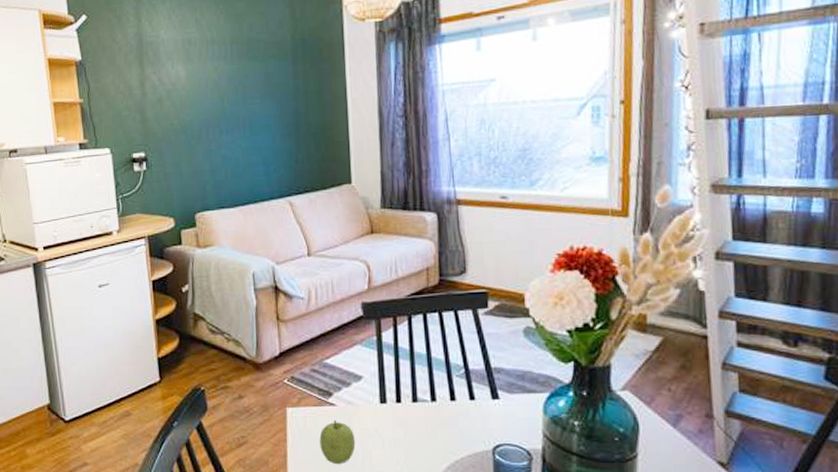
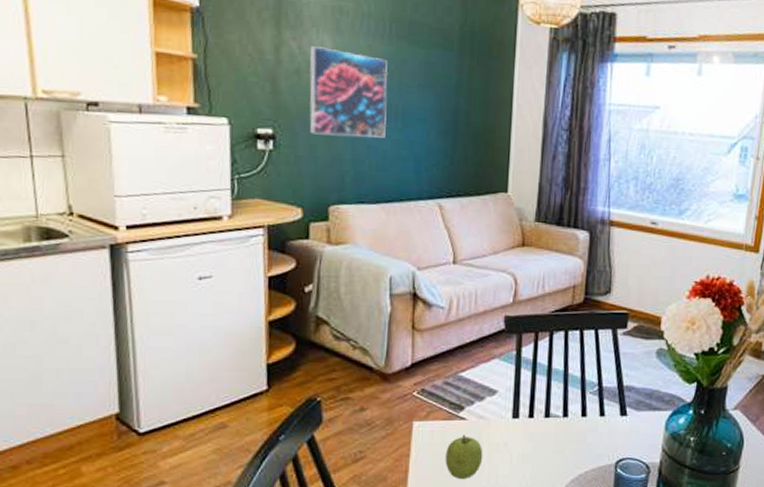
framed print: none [167,76,236,153] -> present [308,46,388,138]

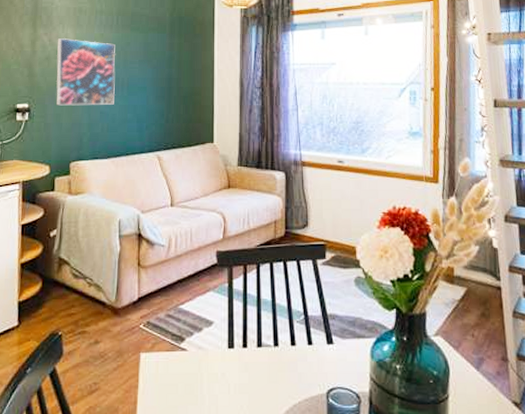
fruit: present [445,434,483,479] -> none [169,365,203,410]

